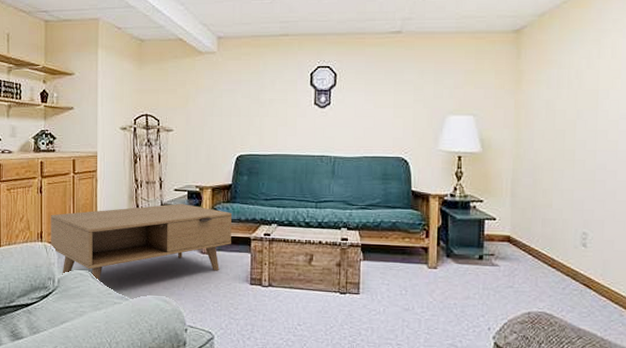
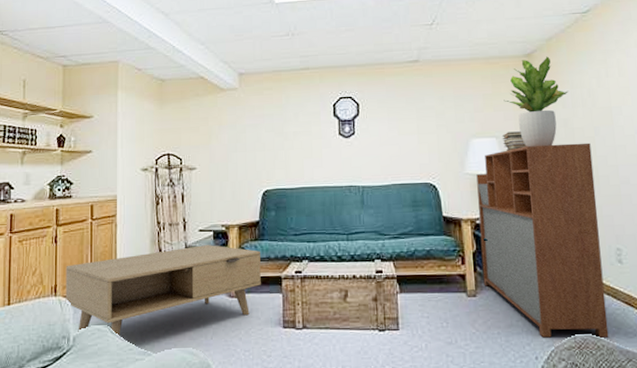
storage cabinet: none [445,125,571,315] -> present [476,142,609,338]
book stack: none [479,110,505,130] -> present [502,131,527,151]
potted plant: none [486,33,556,127] -> present [503,56,569,147]

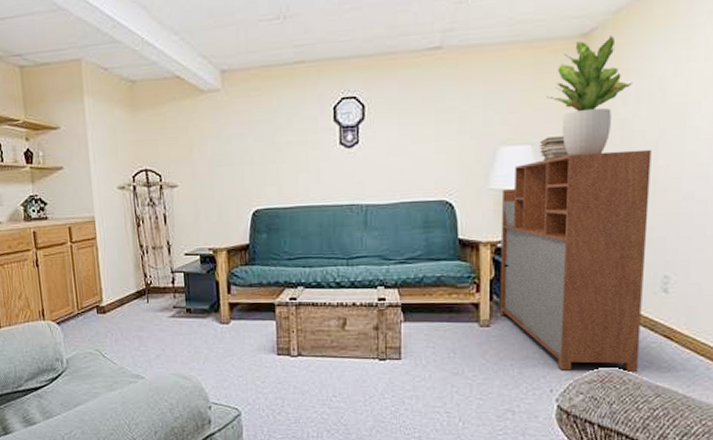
coffee table: present [65,245,261,337] -> none [50,270,253,361]

